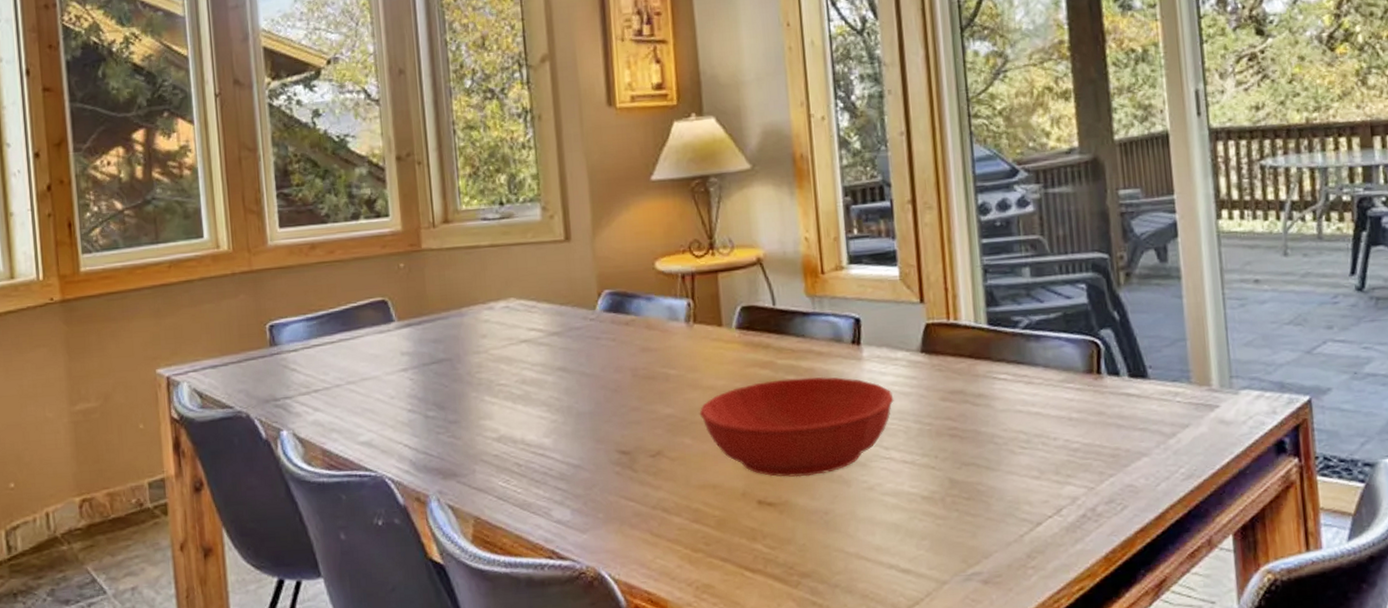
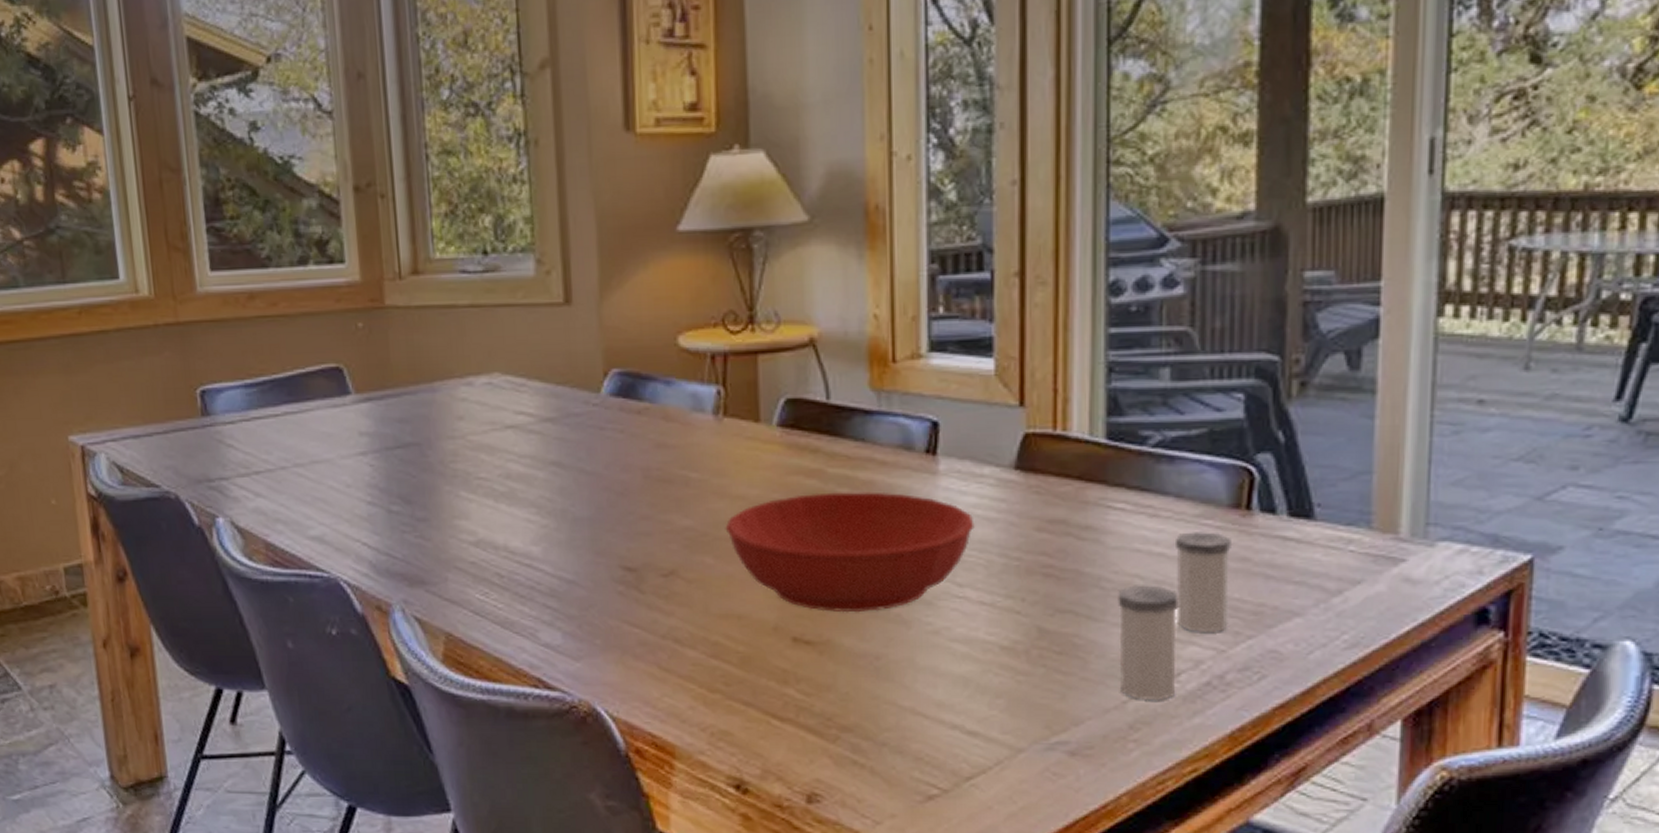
salt shaker: none [1008,438,1059,534] -> present [1118,585,1179,701]
salt shaker: none [1047,393,1094,474] -> present [1176,532,1233,632]

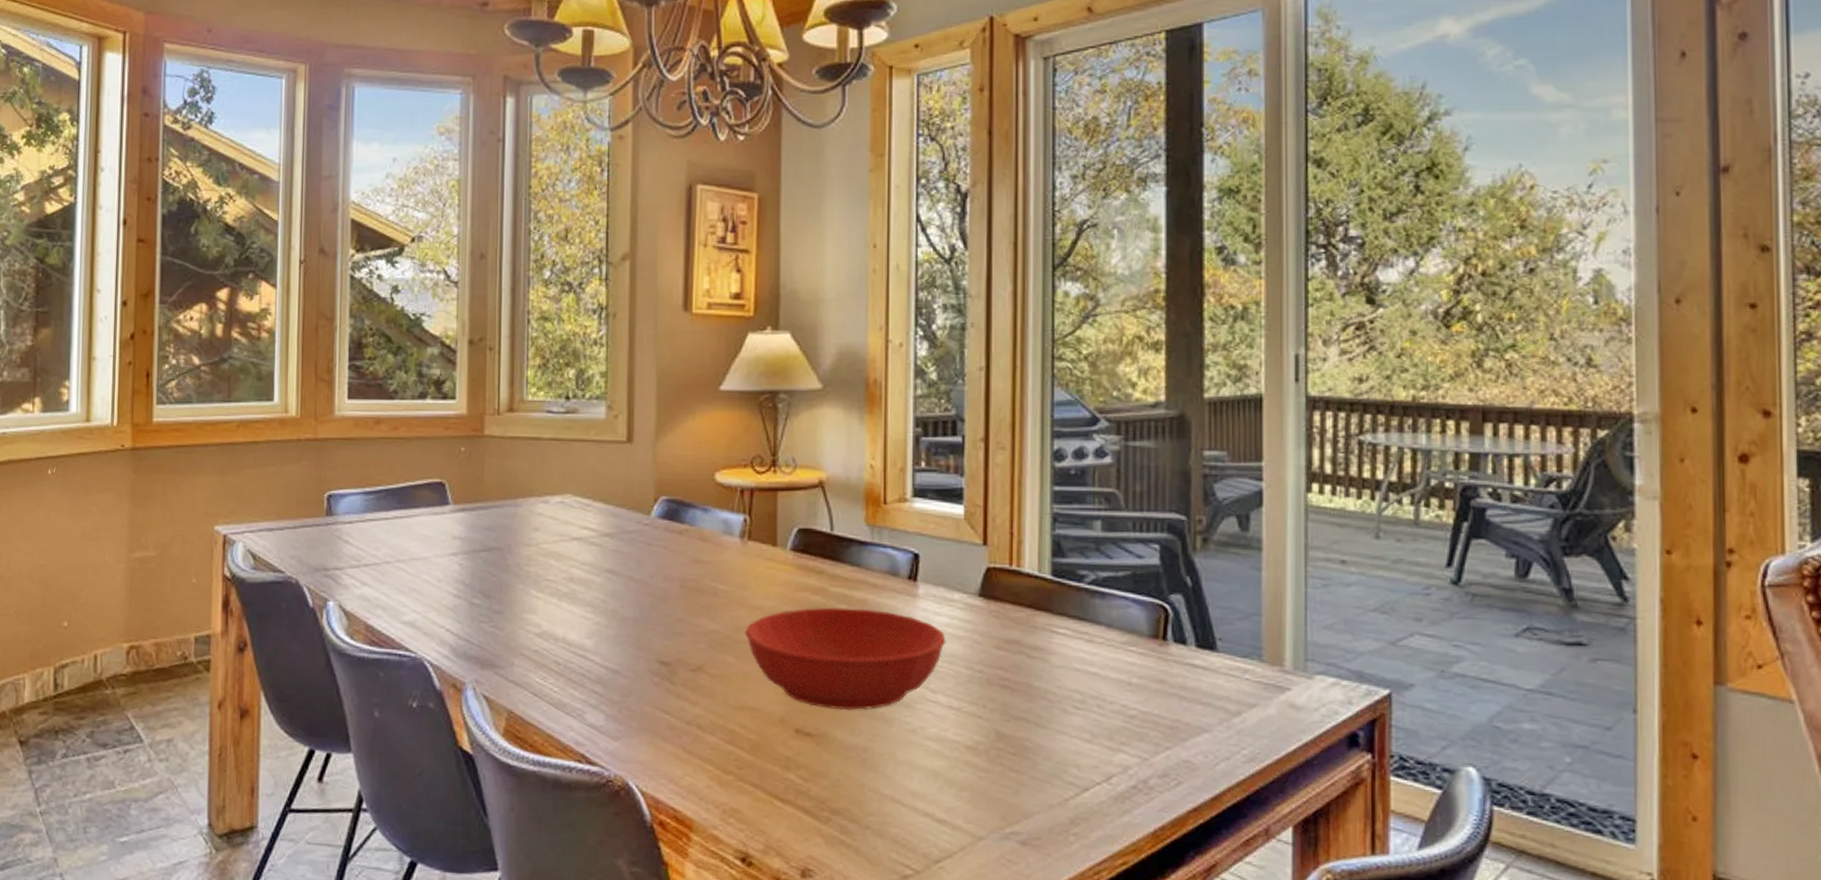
salt shaker: present [1118,585,1179,701] -> none [1061,698,1110,800]
salt shaker: present [1176,532,1233,632] -> none [1107,656,1153,742]

